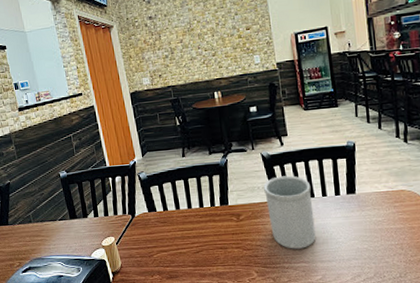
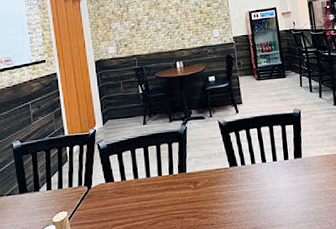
utensil holder: present [264,175,316,249] -> none [220,141,268,215]

